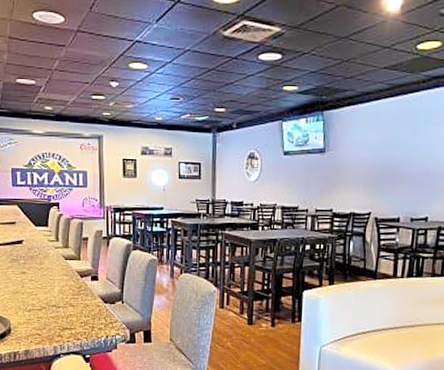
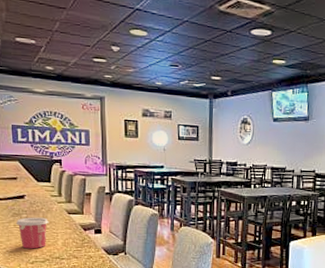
cup: none [14,263,46,297] -> present [15,217,49,249]

